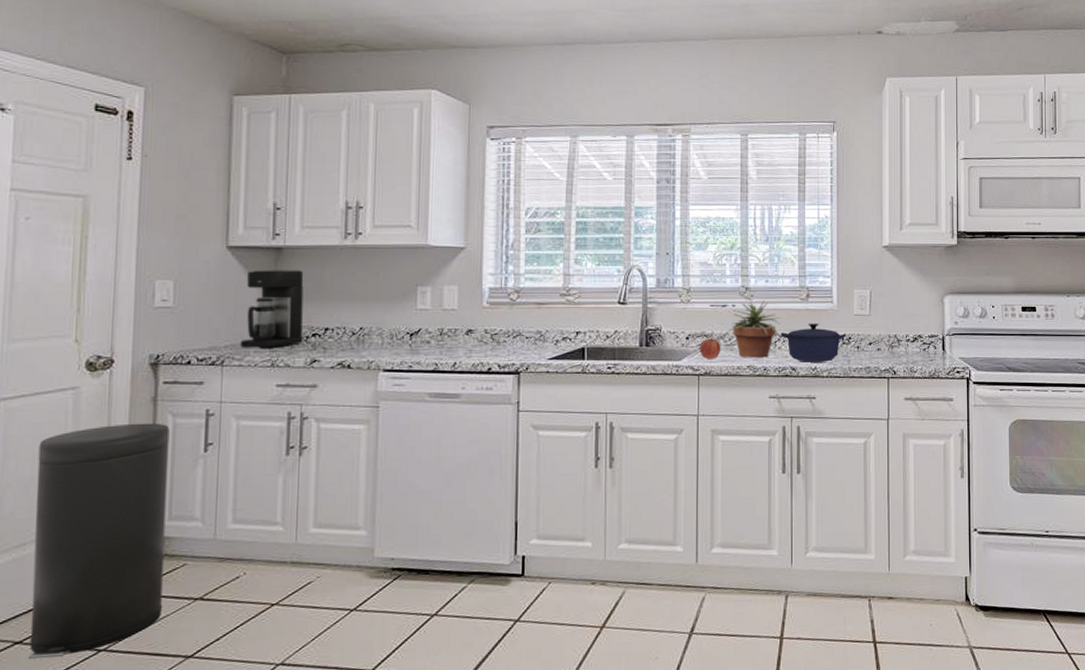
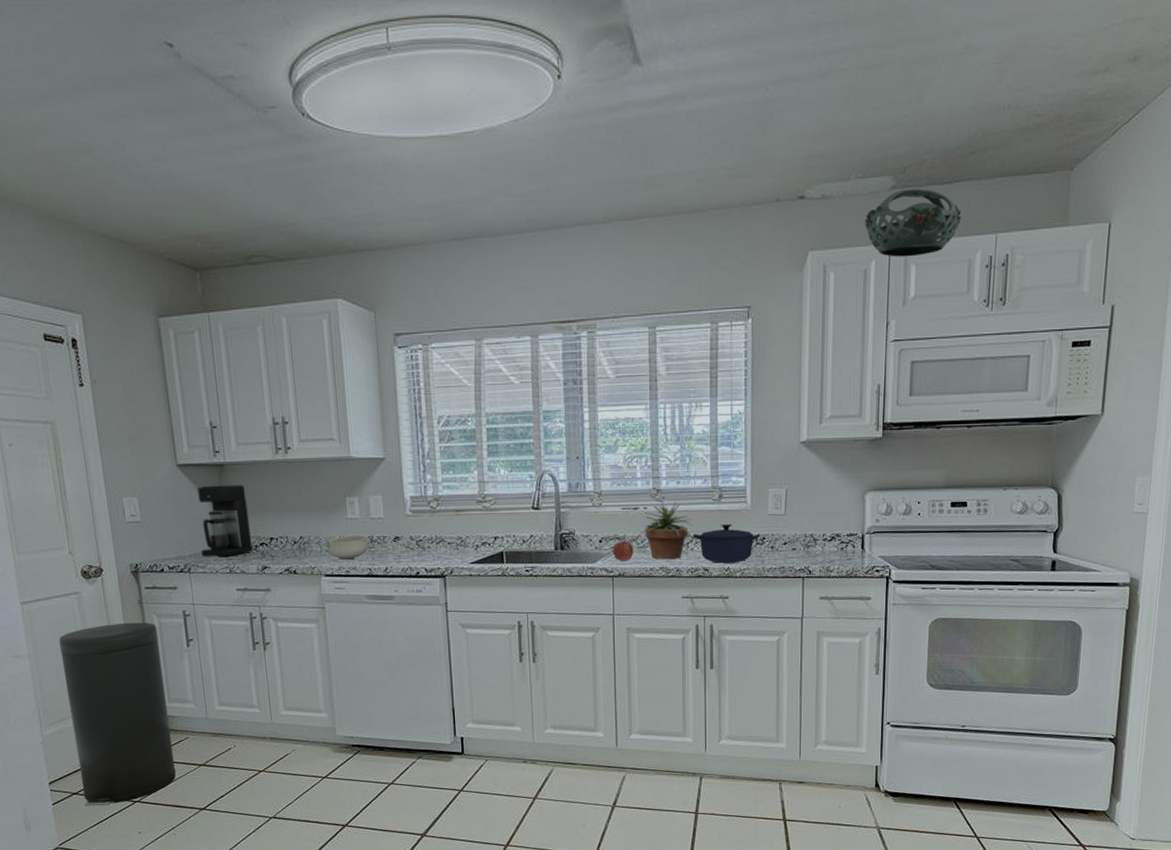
bowl: none [389,327,440,353] -> present [326,535,371,560]
decorative basket: none [933,32,1015,89] -> present [864,189,962,257]

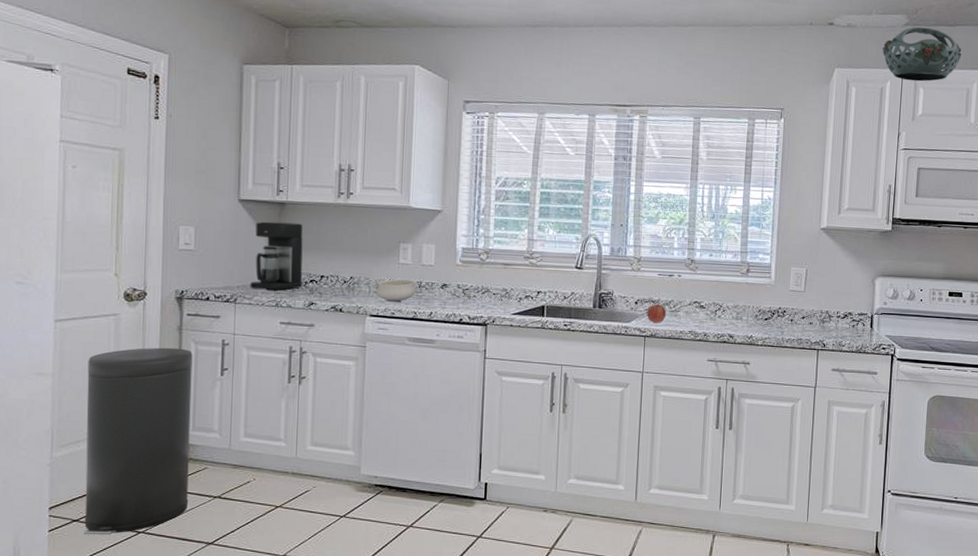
potted plant: present [641,502,694,560] -> none [674,272,723,325]
cooking pot: present [692,523,760,563] -> none [720,295,781,332]

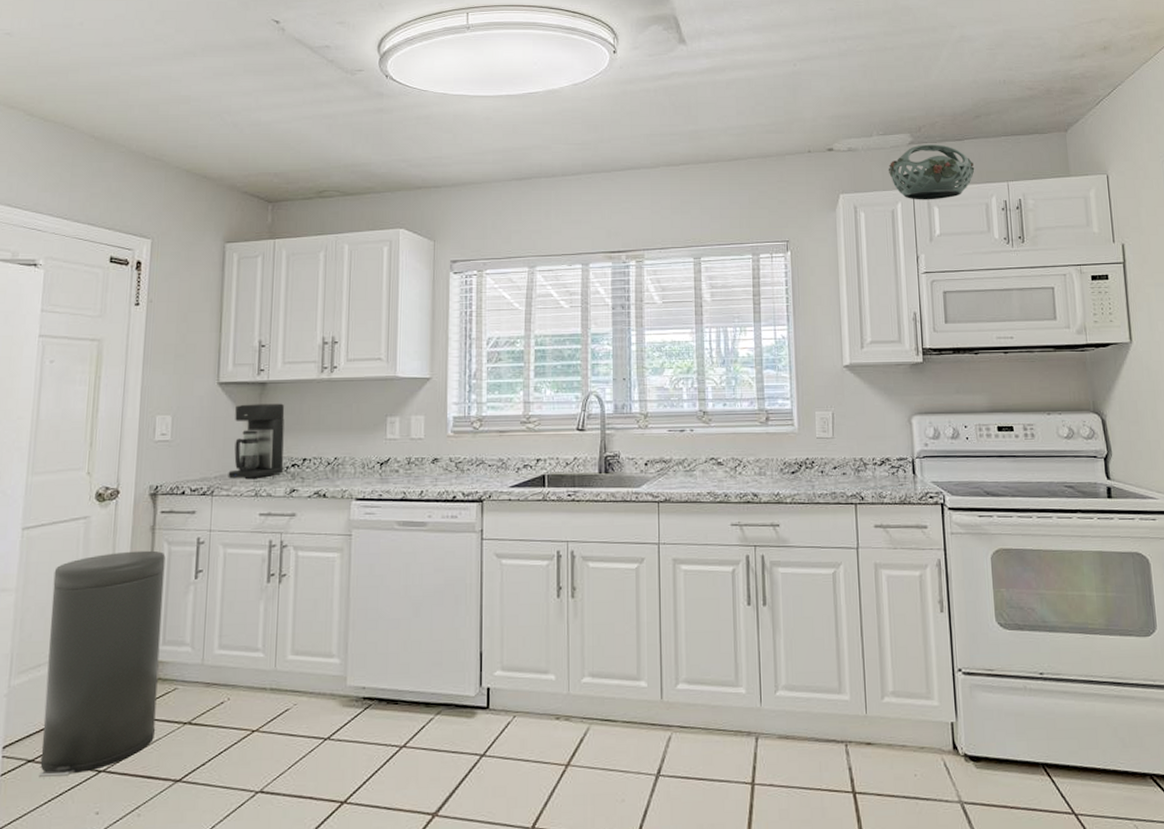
bowl: present [375,279,419,302] -> none [361,456,408,482]
fruit: present [647,303,667,324] -> none [659,463,681,486]

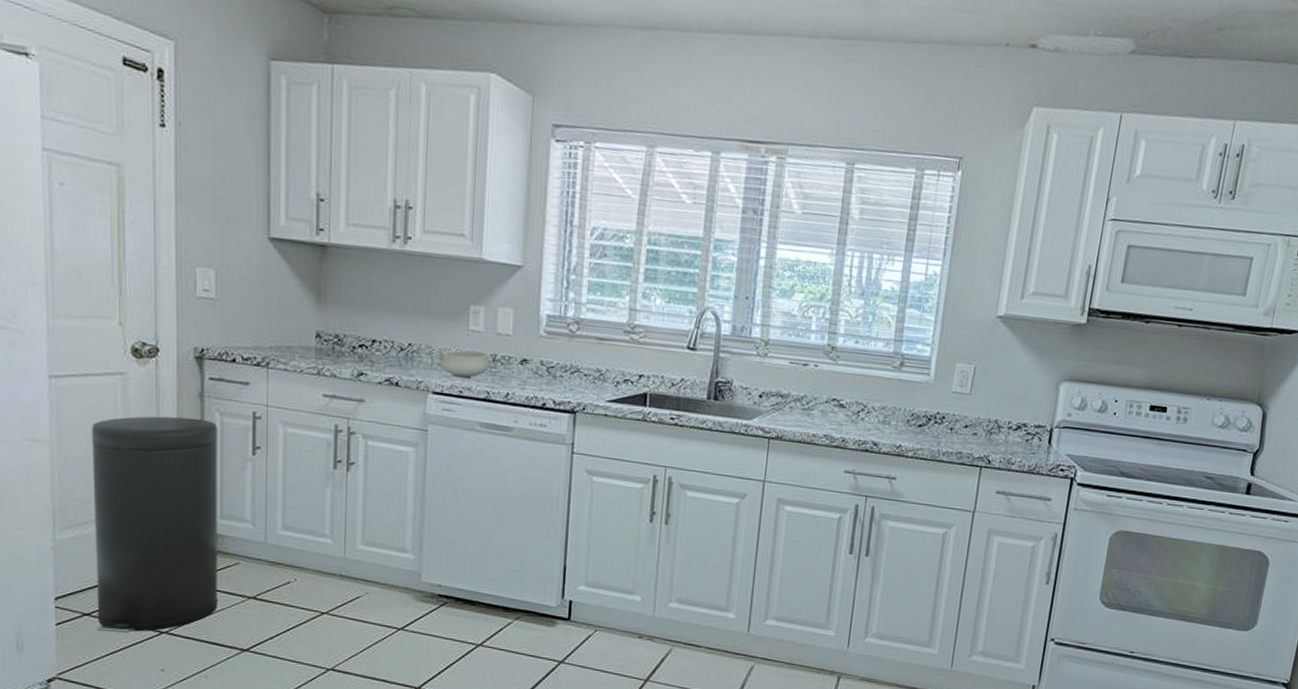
coffee maker: present [228,403,285,479] -> none [285,267,350,355]
bowl: none [361,456,408,482] -> present [439,349,493,378]
decorative basket: present [888,144,975,200] -> none [1097,56,1201,132]

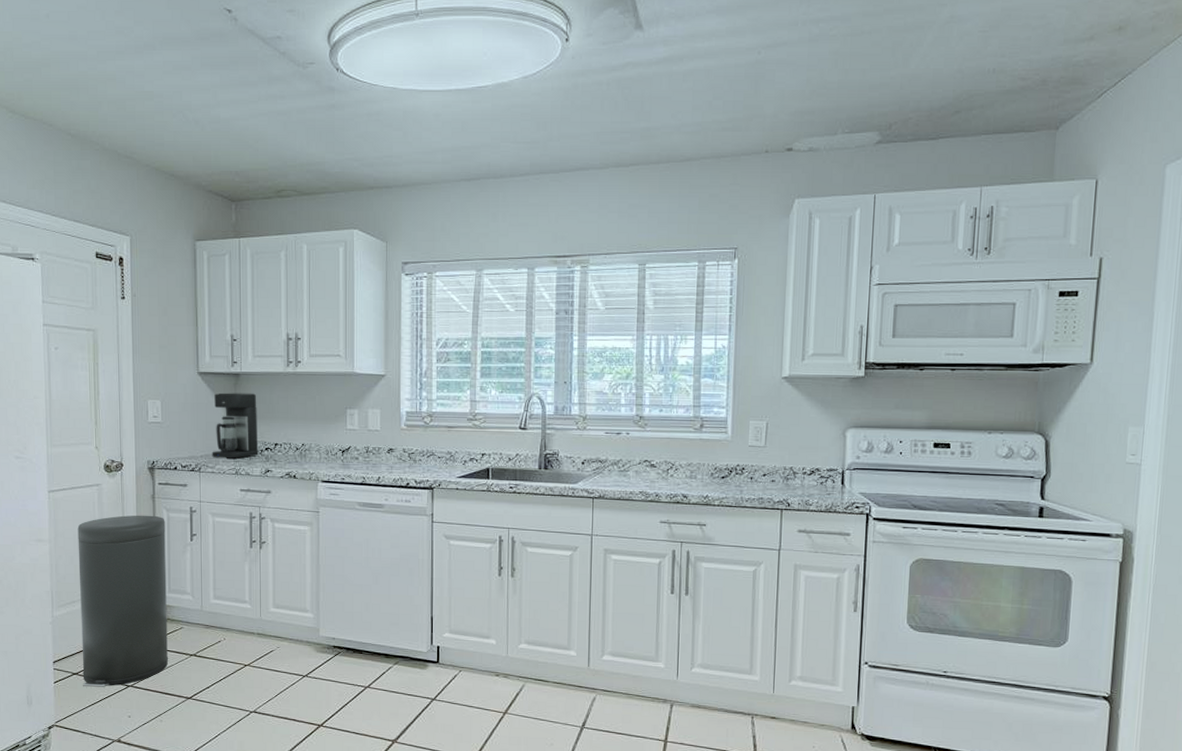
coffee maker: none [285,267,350,355] -> present [212,392,259,459]
bowl: present [439,349,493,378] -> none [326,445,366,468]

